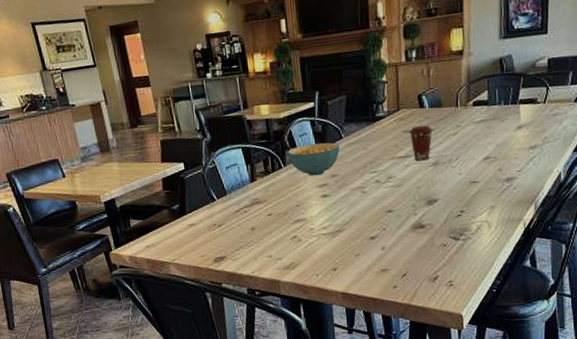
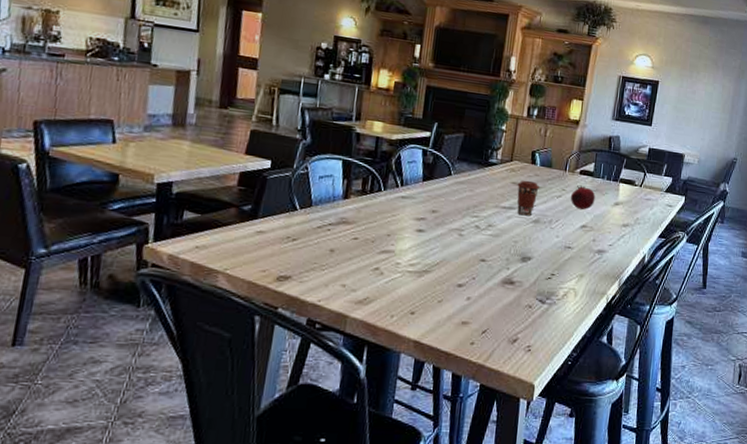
cereal bowl: present [287,142,340,176] -> none [390,172,447,208]
fruit: none [467,117,495,142] -> present [570,185,595,210]

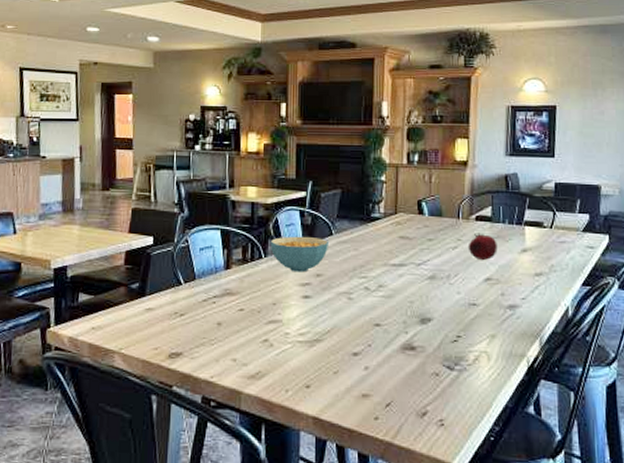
cereal bowl: none [390,172,447,208] -> present [270,236,328,273]
coffee cup: present [517,180,539,216] -> none [405,233,431,273]

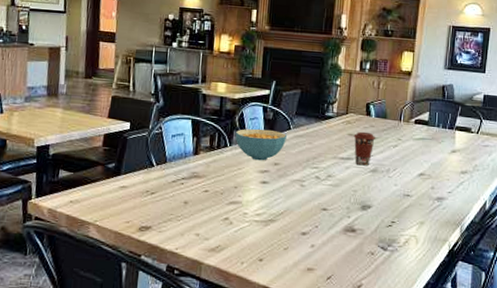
coffee cup: none [405,233,431,273] -> present [353,131,375,166]
fruit: present [468,233,498,260] -> none [406,134,432,158]

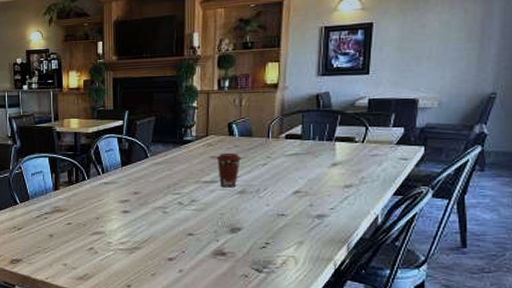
cereal bowl: present [235,128,287,161] -> none [92,159,144,191]

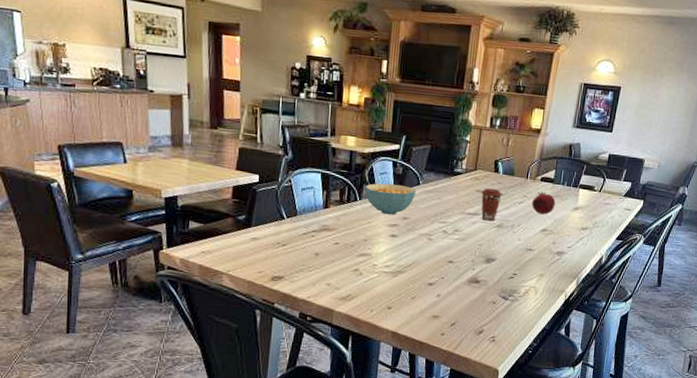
cereal bowl: none [92,159,144,191] -> present [364,183,416,215]
fruit: none [277,150,307,175] -> present [531,191,556,214]

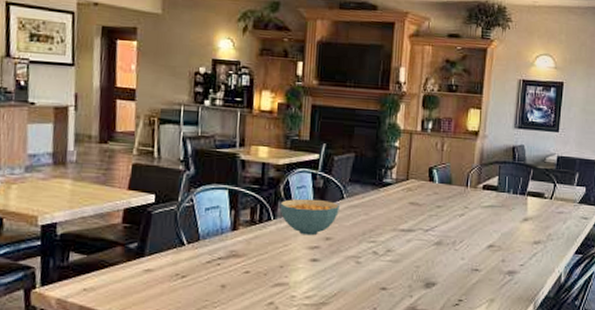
coffee cup: present [481,188,502,221] -> none [415,199,439,238]
fruit: present [531,191,556,214] -> none [474,201,501,228]

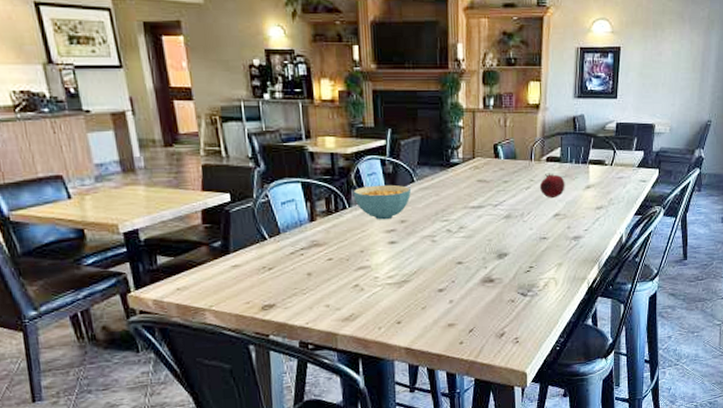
fruit: none [474,201,501,228] -> present [539,173,565,198]

